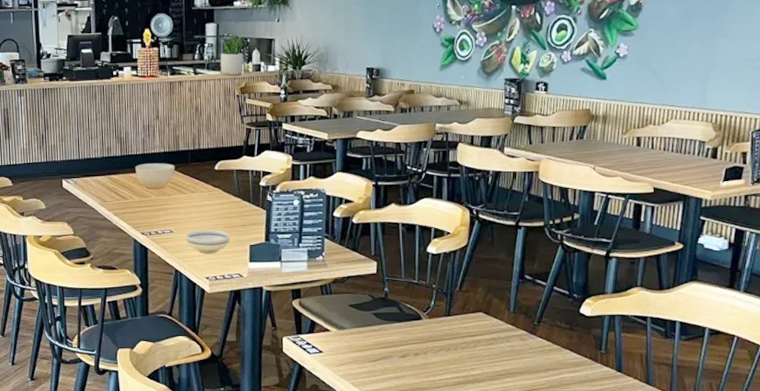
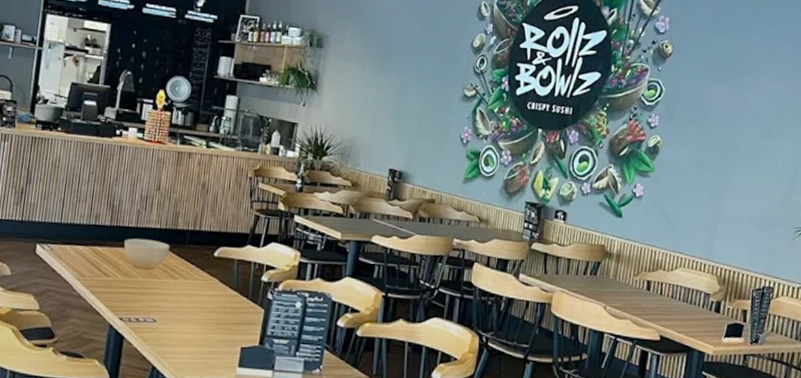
bowl: present [185,229,231,253] -> none [170,322,221,352]
planter: present [220,31,244,77] -> none [235,109,265,157]

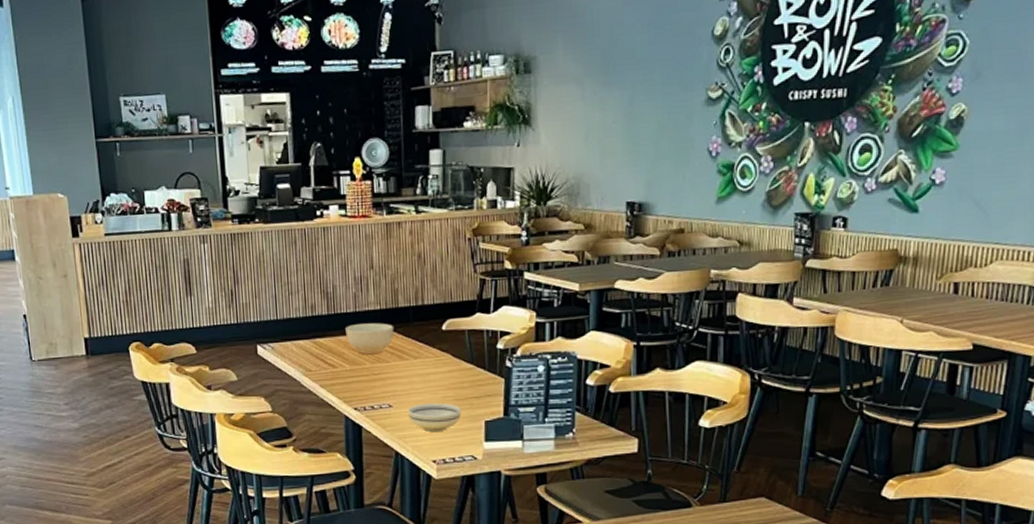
bowl: none [170,322,221,352] -> present [407,403,462,432]

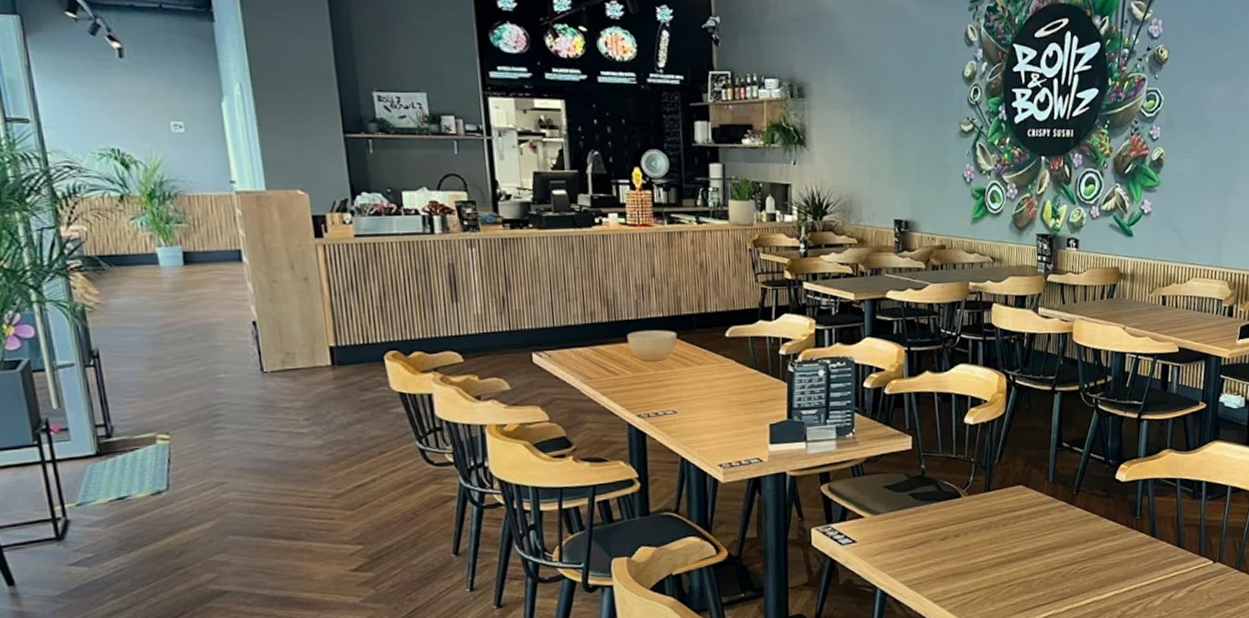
bowl: present [407,403,462,432] -> none [692,407,747,436]
planter: none [447,159,477,216] -> present [727,174,756,227]

